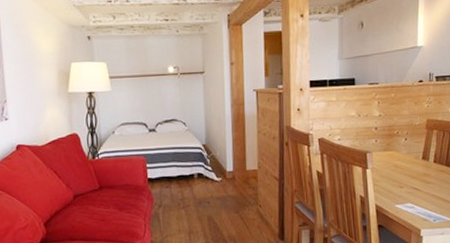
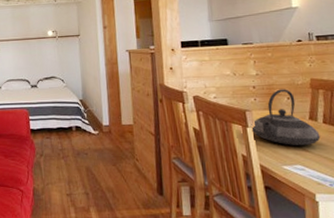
teapot: none [370,130,430,185] -> present [251,89,321,146]

